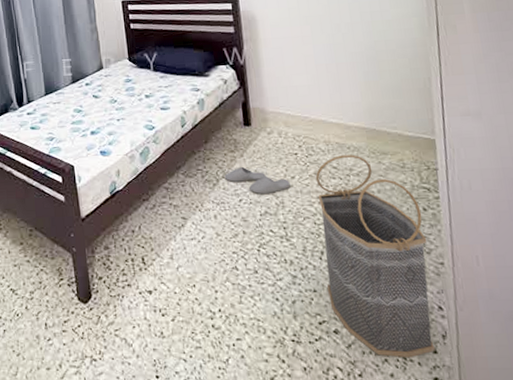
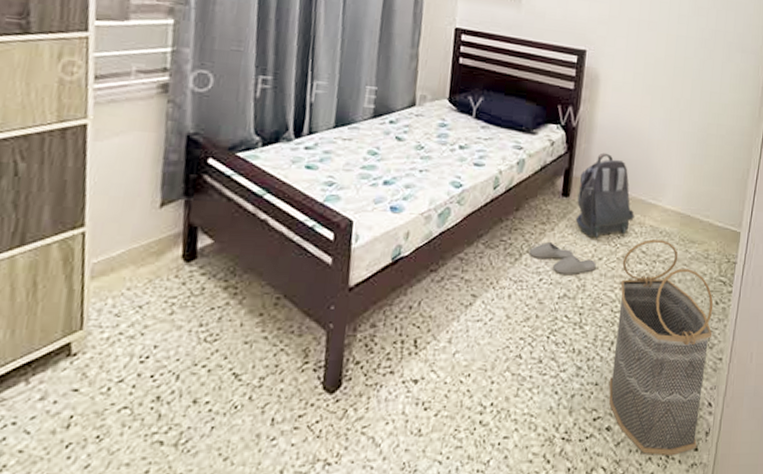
backpack: none [257,83,319,160] -> present [575,152,635,239]

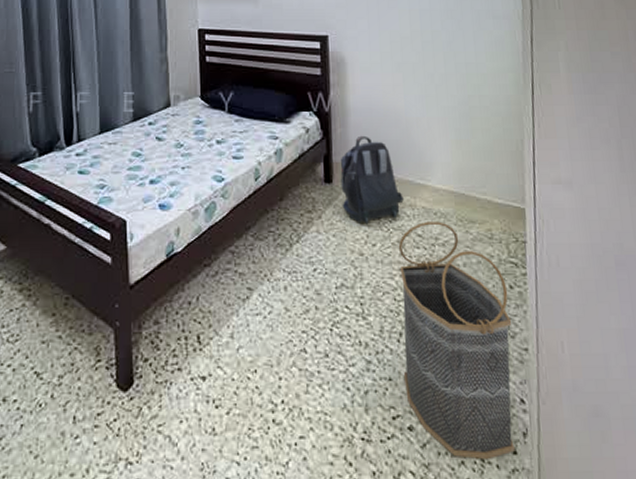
slippers: present [529,241,596,276] -> none [299,230,371,264]

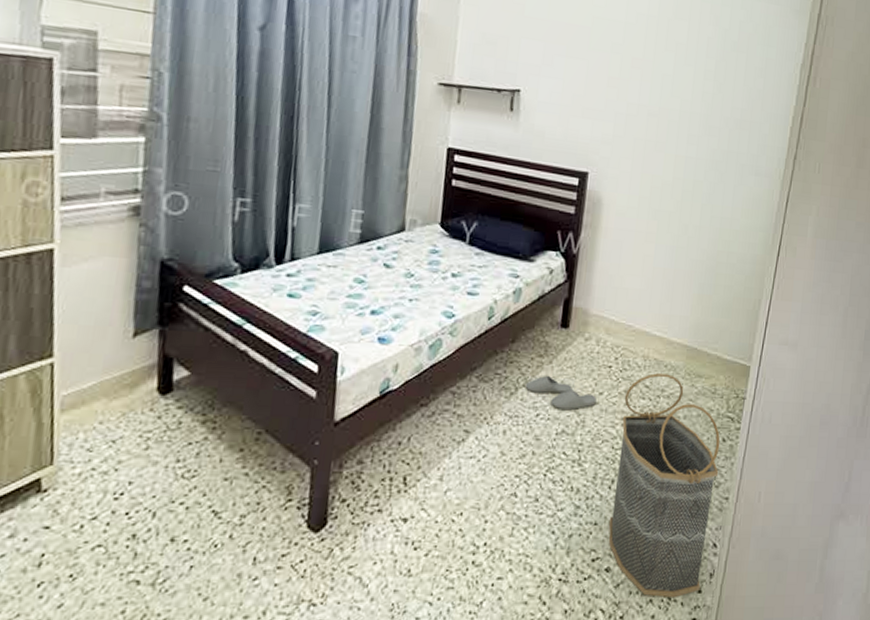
slippers: none [299,230,371,264] -> present [525,375,597,411]
backpack: present [340,135,405,225] -> none [575,281,639,373]

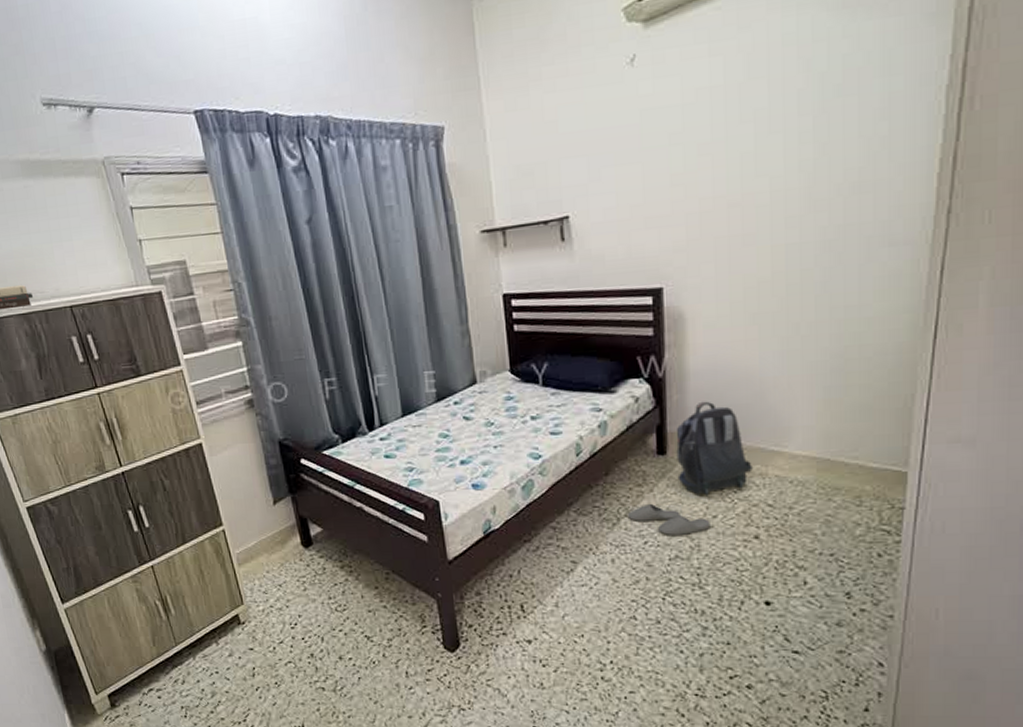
backpack: none [575,281,639,373] -> present [676,401,754,496]
basket: present [608,373,720,598] -> none [743,490,877,716]

